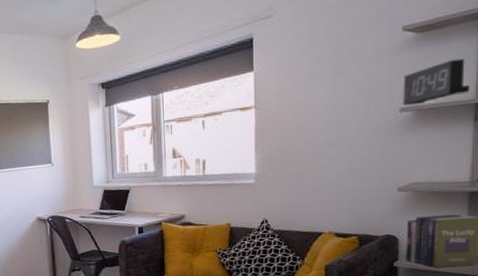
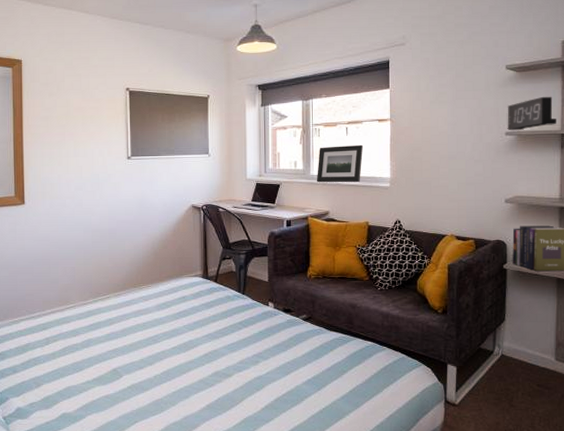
picture frame: none [169,138,224,184] -> present [316,144,364,183]

